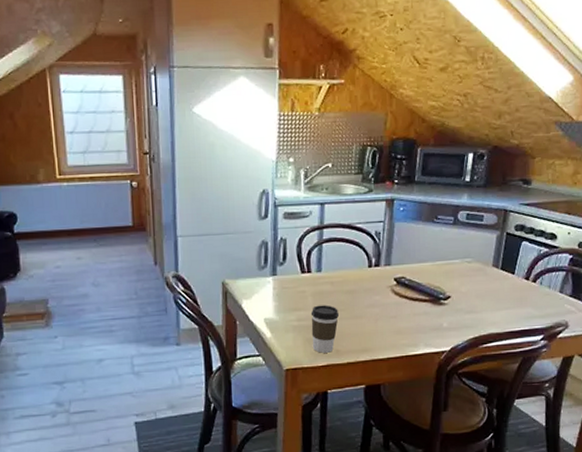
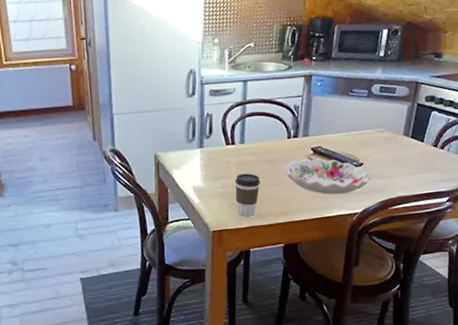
decorative bowl: none [366,289,459,331] -> present [285,158,371,195]

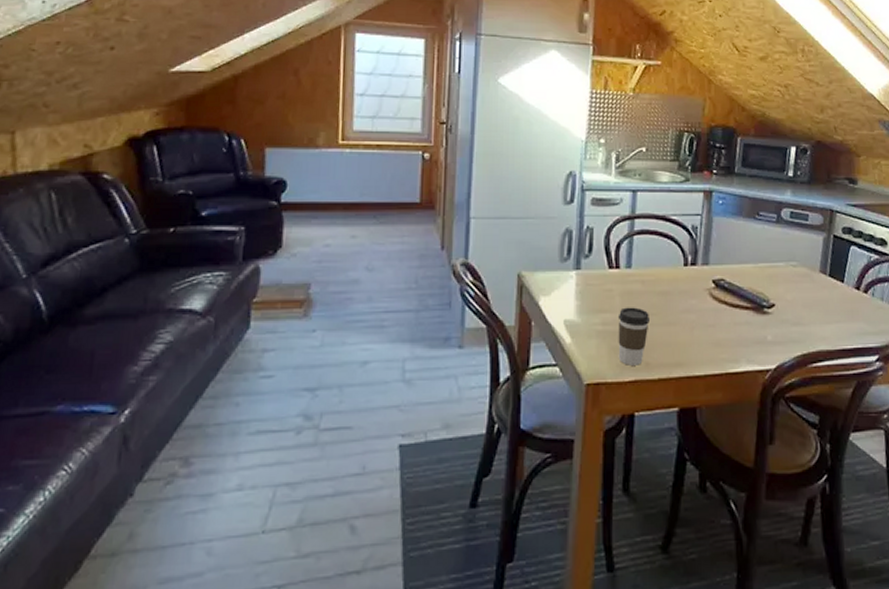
decorative bowl: present [285,158,371,195] -> none [680,293,785,344]

